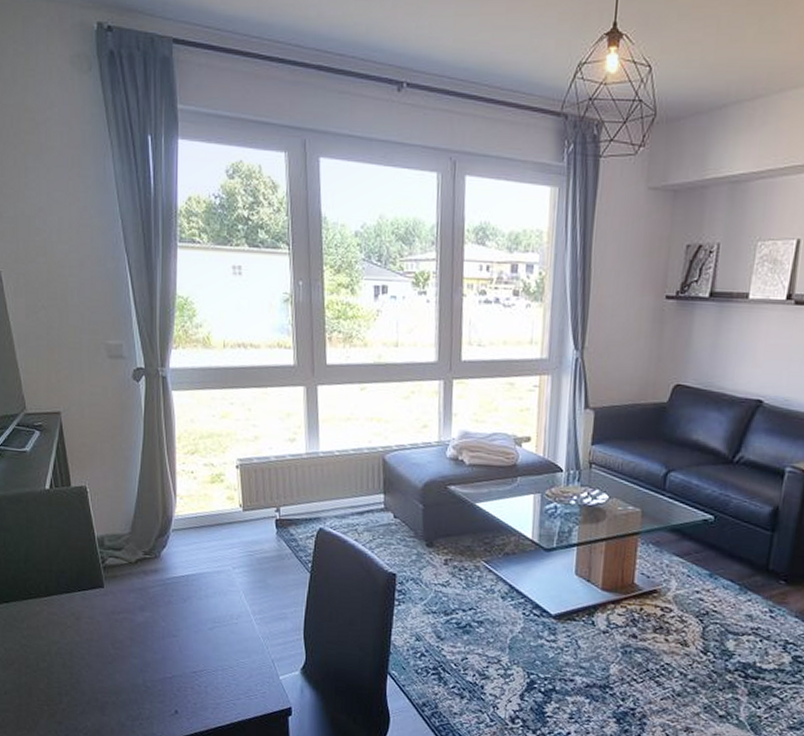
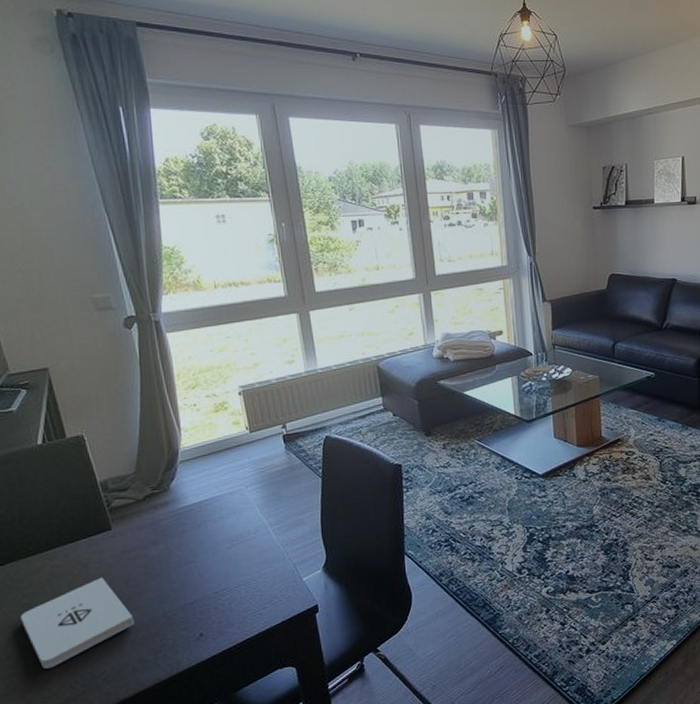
notepad: none [19,633,117,712] -> present [21,577,134,669]

